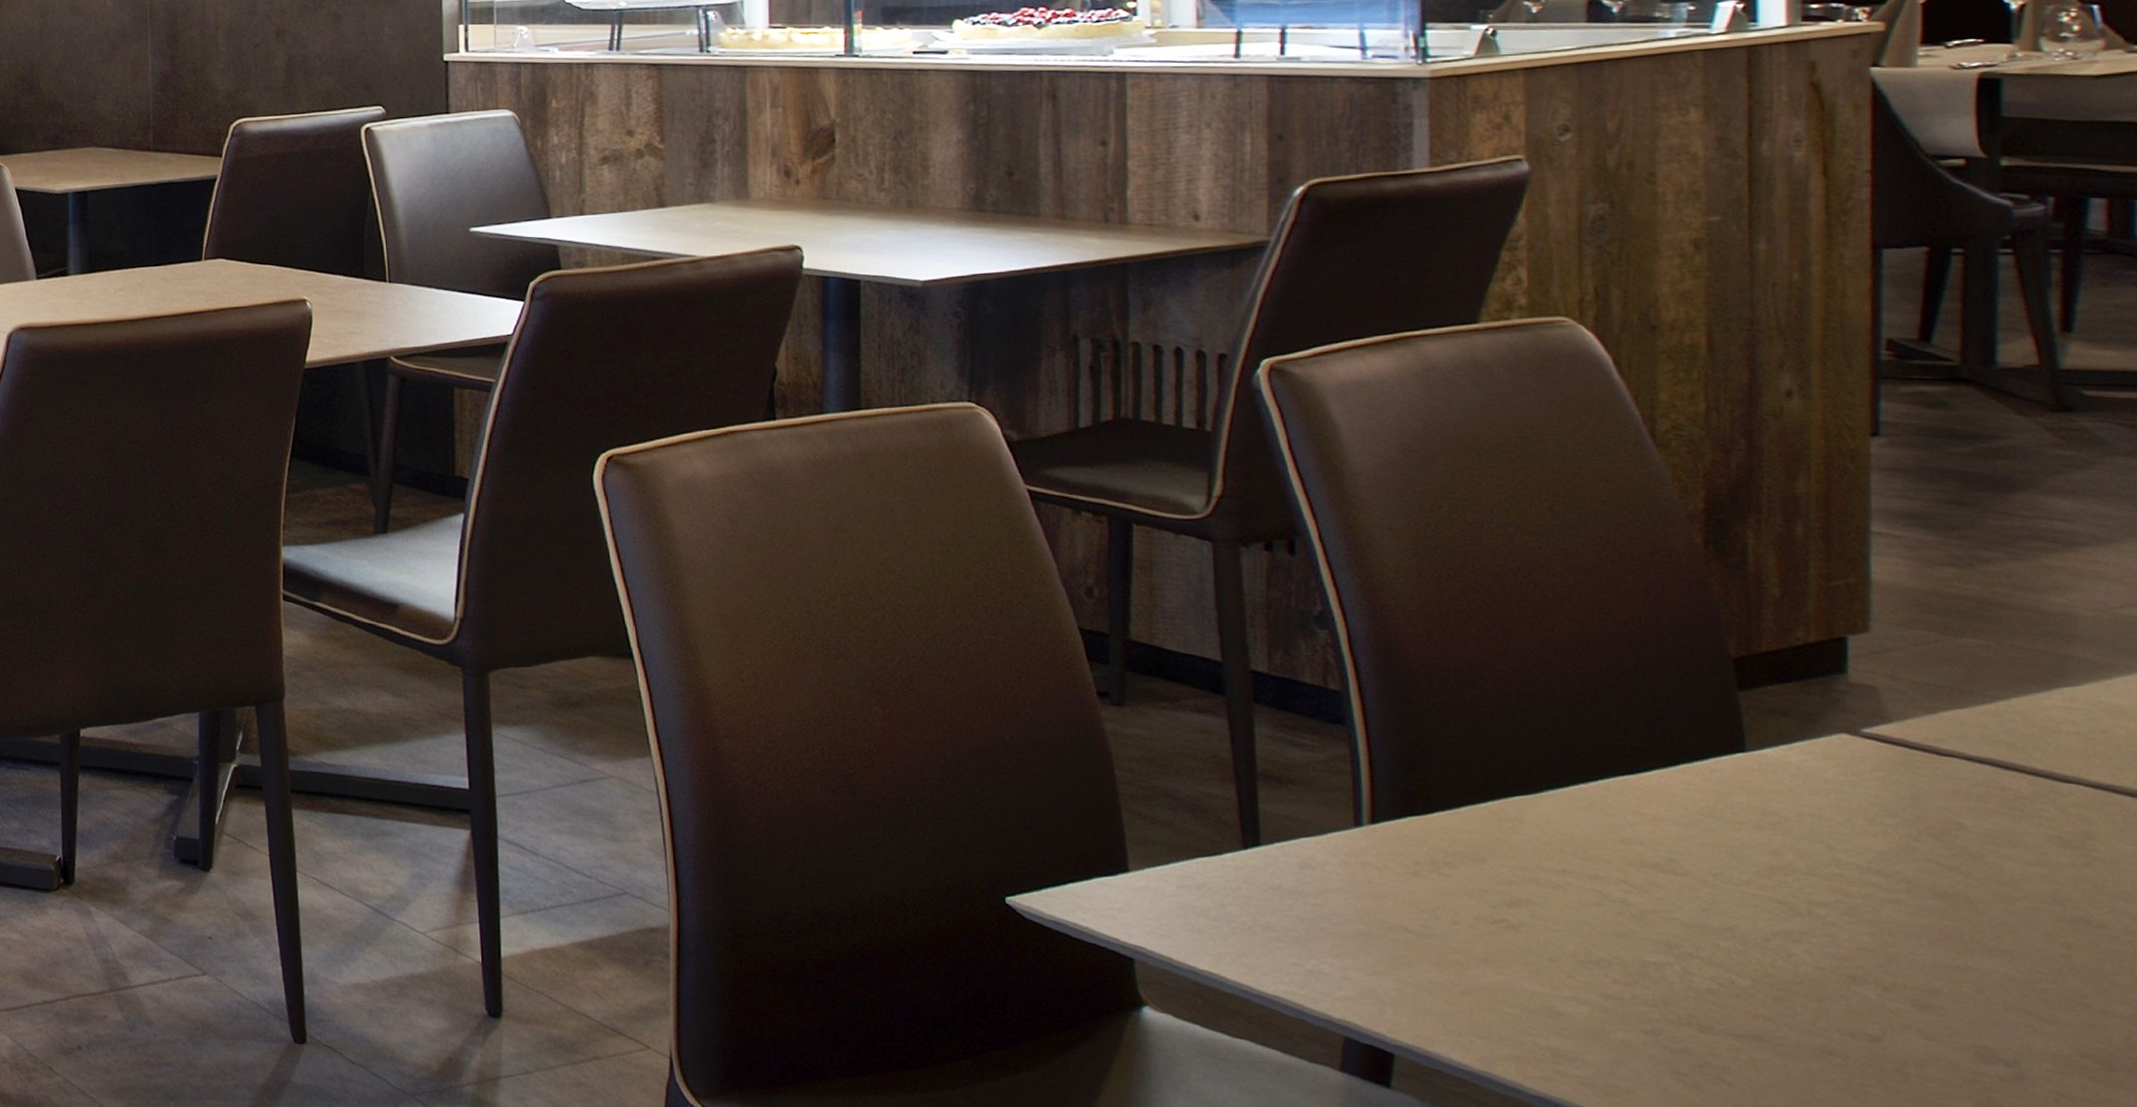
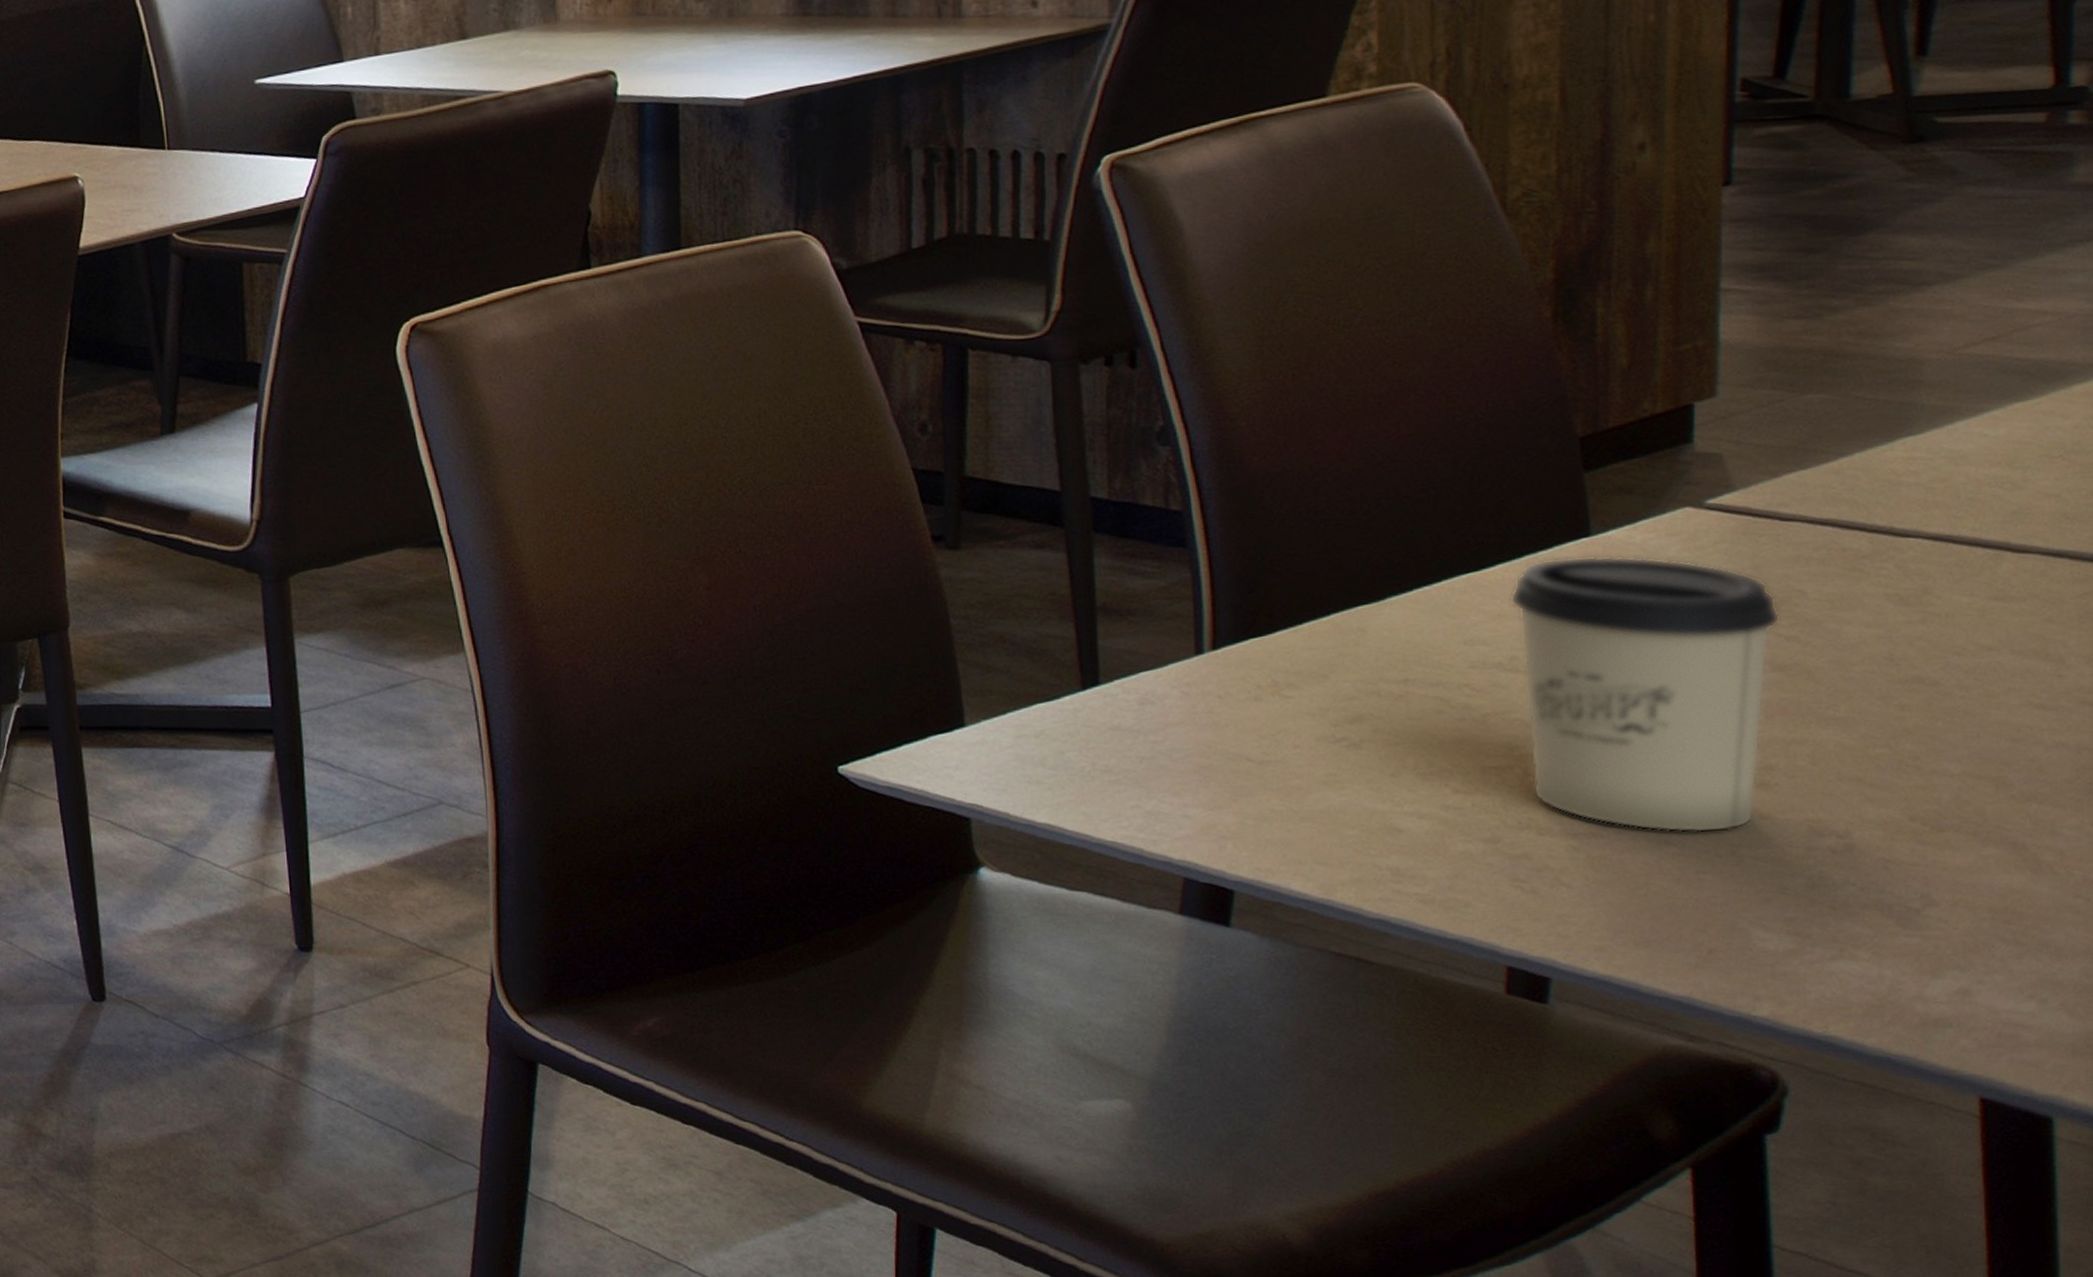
cup: none [1666,770,1941,1048] -> present [1510,555,1781,833]

